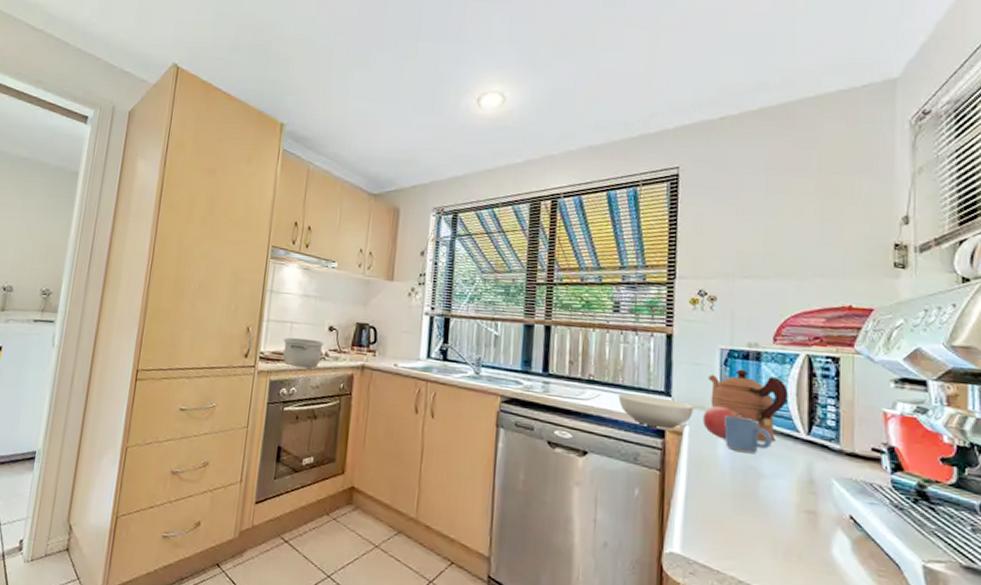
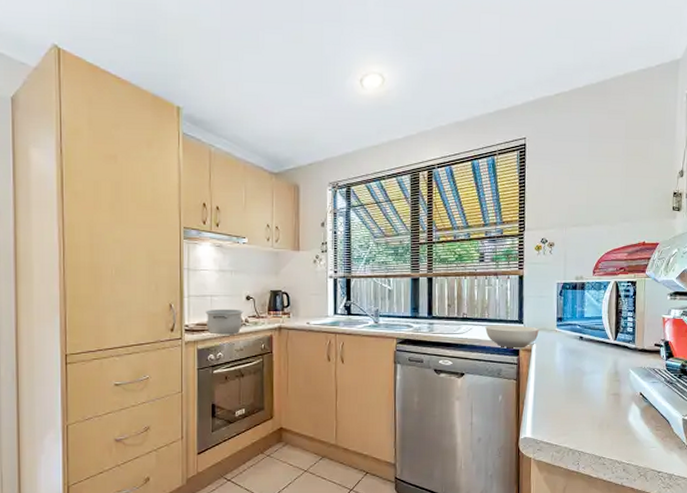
fruit: present [703,405,743,440] -> none [545,326,573,351]
coffeepot: present [708,369,788,442] -> none [549,297,602,349]
mug: present [724,414,773,455] -> none [560,332,592,359]

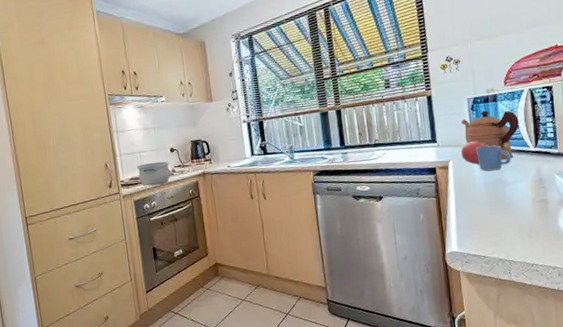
bowl: present [485,325,539,348] -> none [398,144,454,168]
fruit: none [545,326,573,351] -> present [461,140,489,165]
coffeepot: none [549,297,602,349] -> present [461,110,519,160]
mug: none [560,332,592,359] -> present [476,145,512,171]

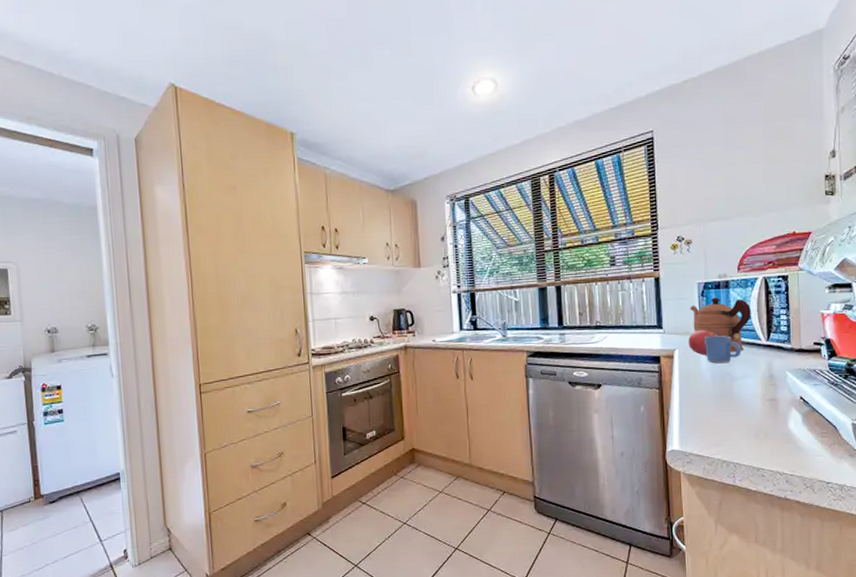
cooking pot: present [137,161,170,186] -> none [331,330,368,357]

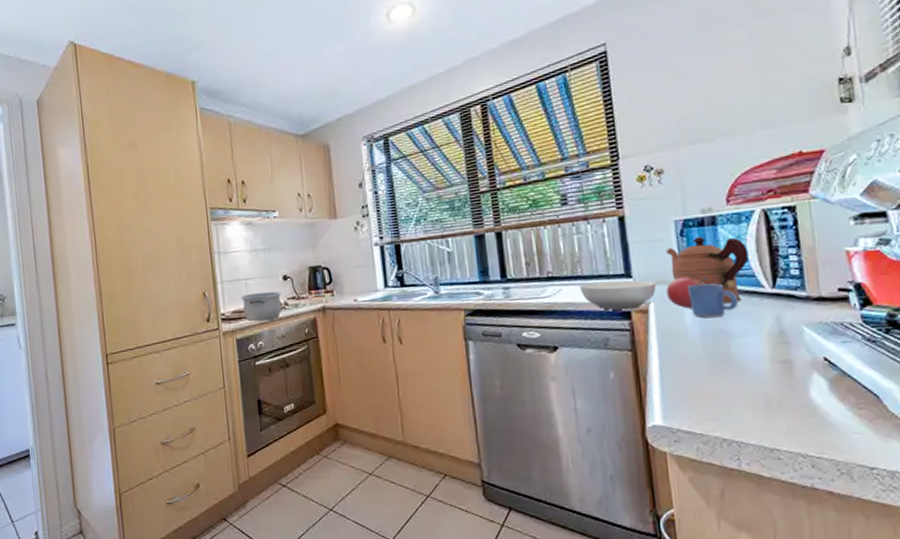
cooking pot: none [331,330,368,357] -> present [241,291,282,322]
bowl: none [621,330,681,356] -> present [579,280,657,311]

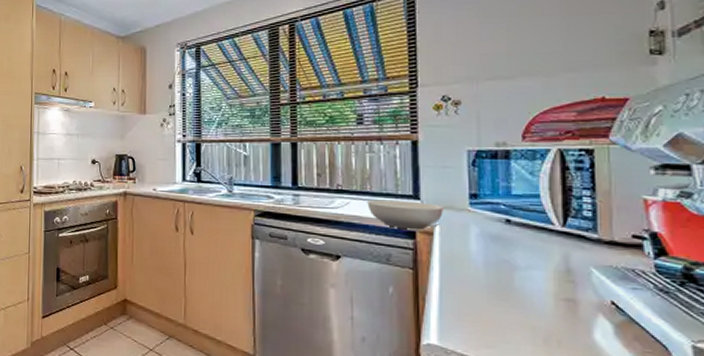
cooking pot: present [241,291,282,322] -> none [53,172,89,198]
coffeepot: present [666,236,749,303] -> none [457,168,540,236]
fruit: present [666,276,706,309] -> none [453,205,494,236]
mug: present [688,283,739,318] -> none [475,212,526,249]

